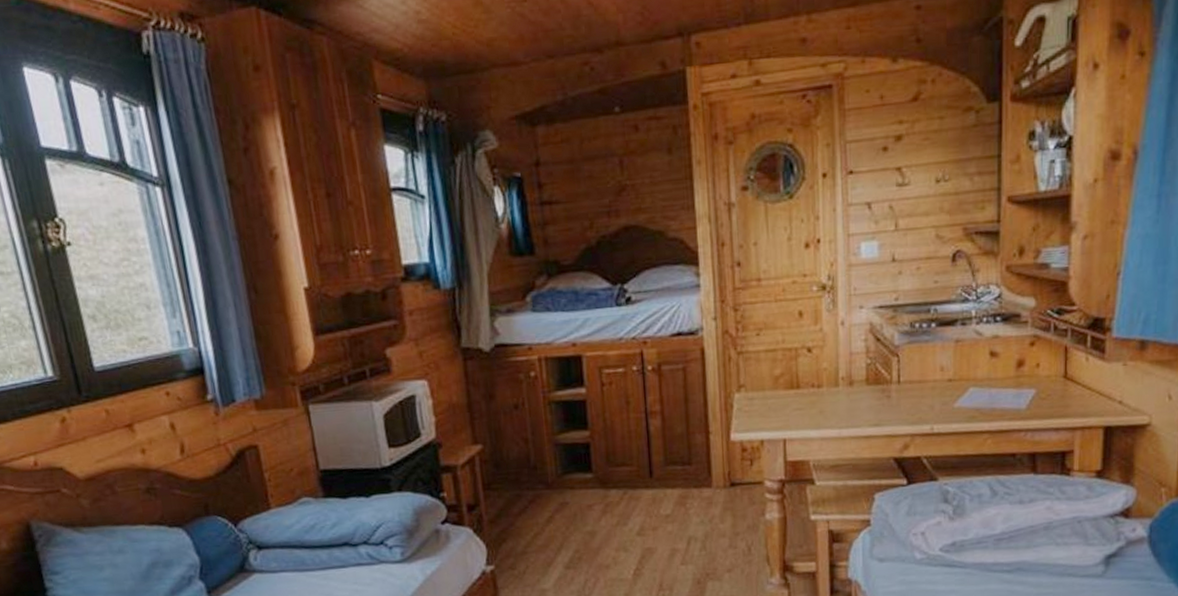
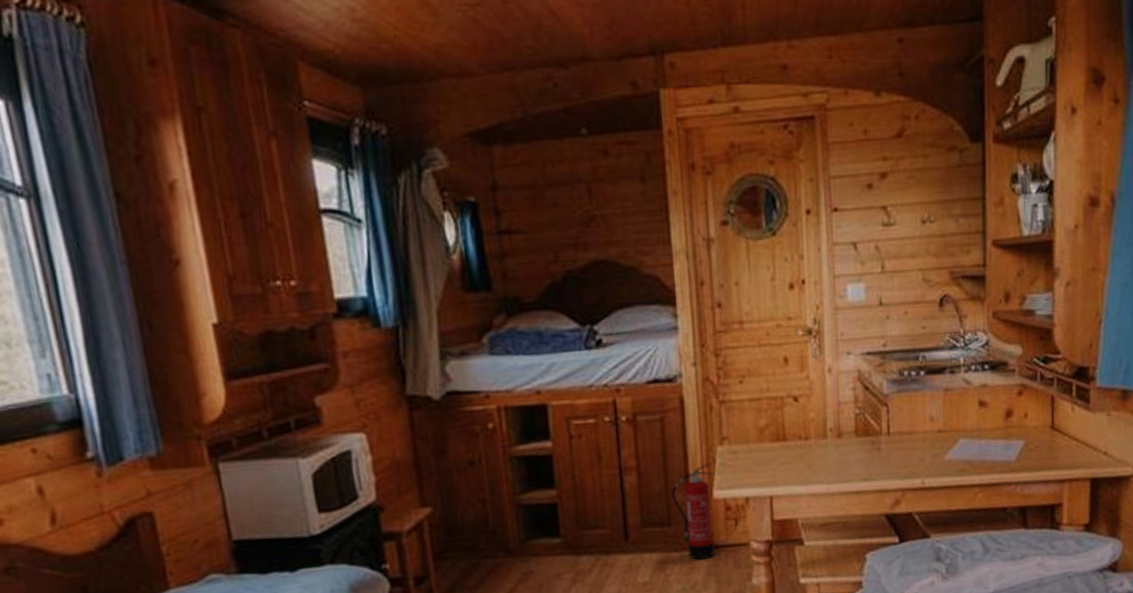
fire extinguisher: none [692,408,732,496] -> present [671,462,715,560]

